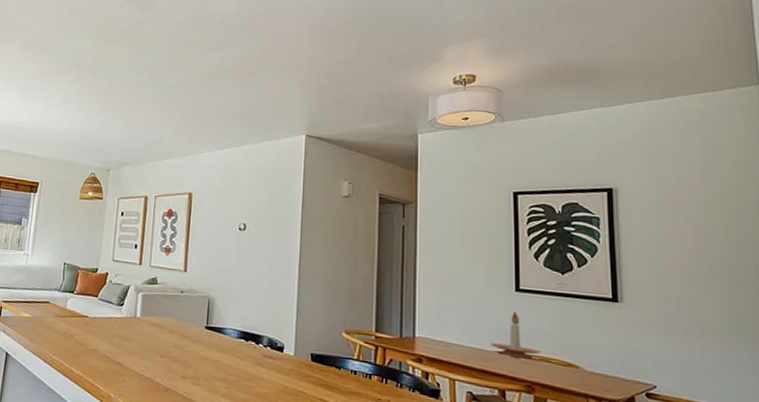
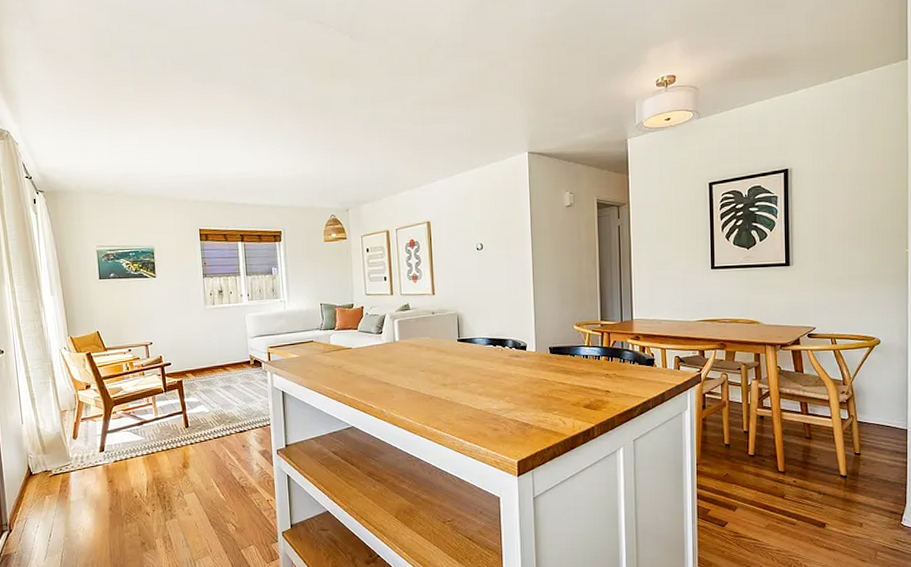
candle holder: present [489,311,542,359] -> none [691,286,731,324]

